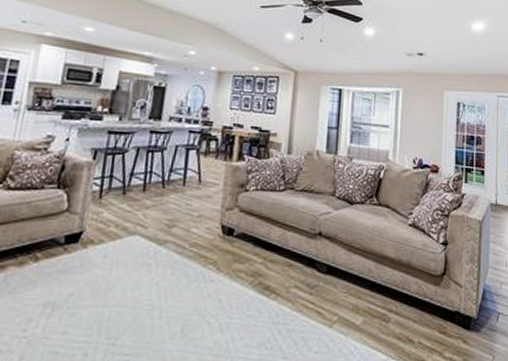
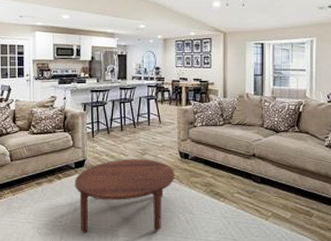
coffee table: none [56,232,212,350] -> present [75,159,175,234]

